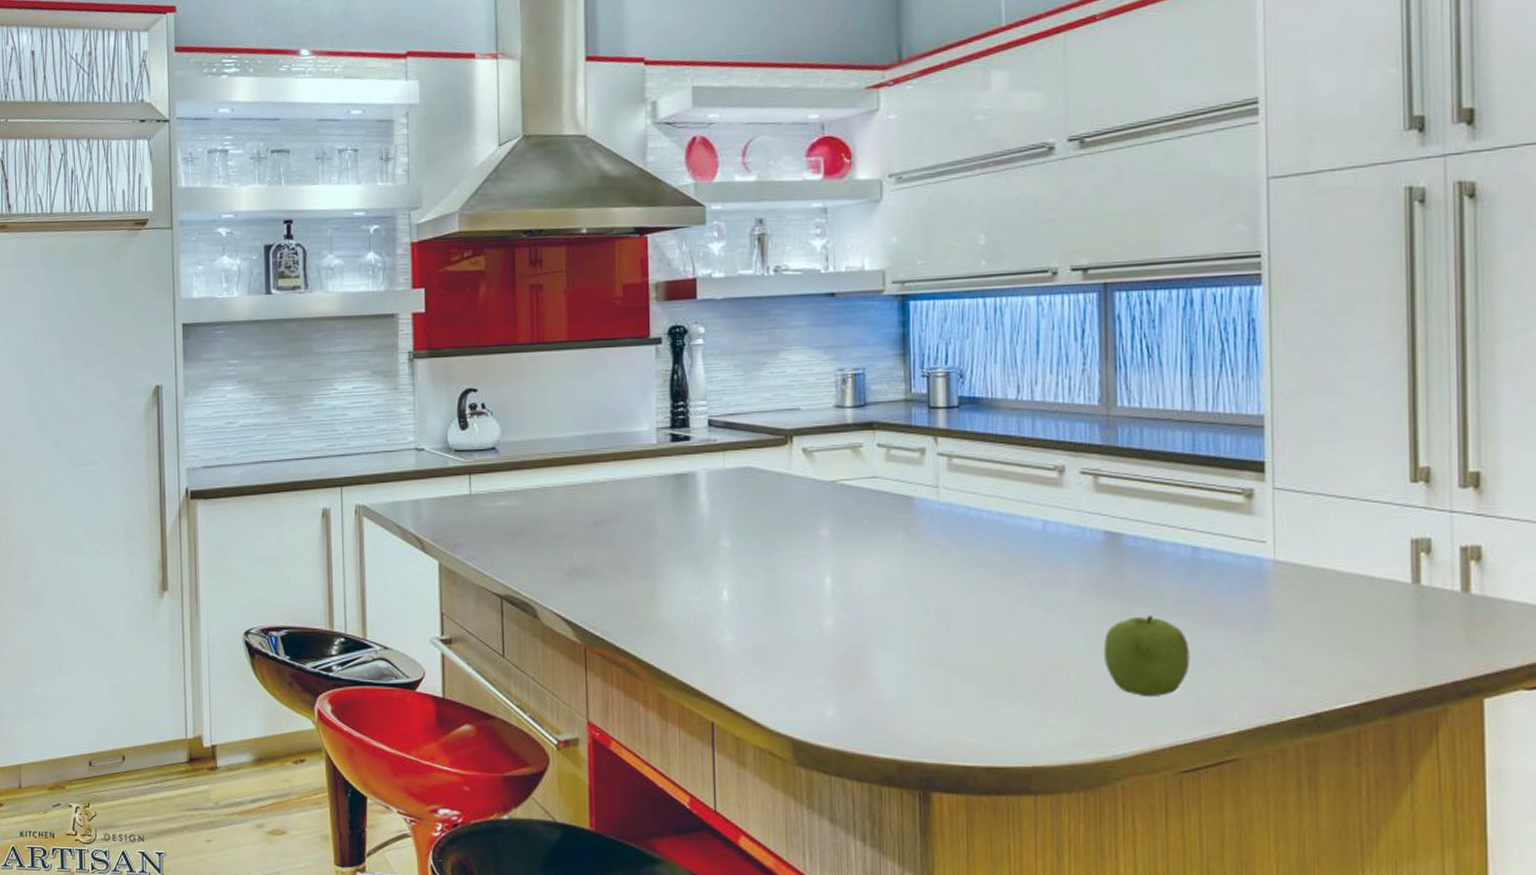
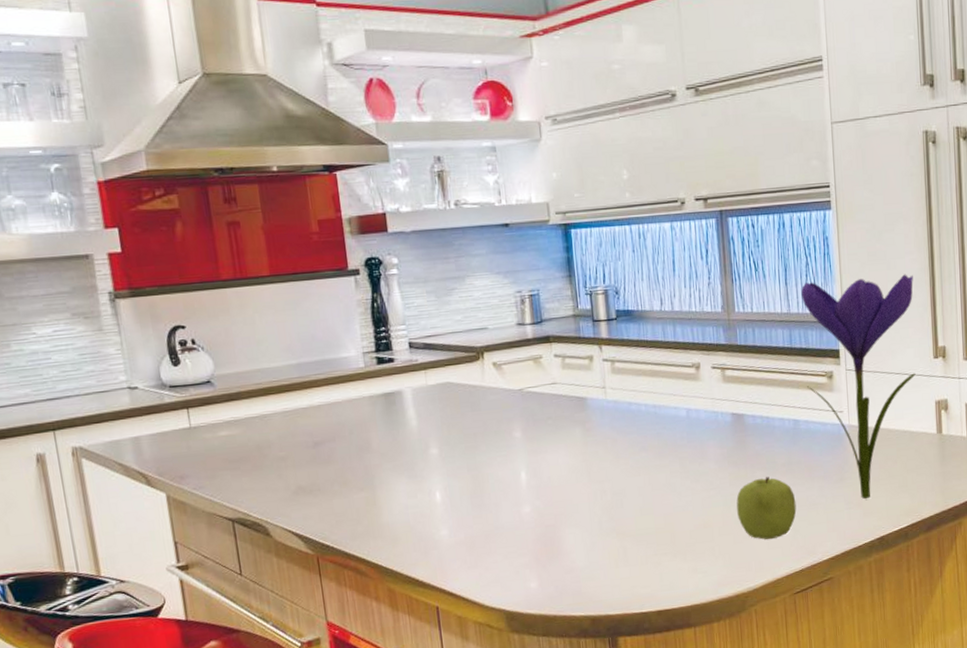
flower: none [1212,369,1382,661] -> present [801,274,916,500]

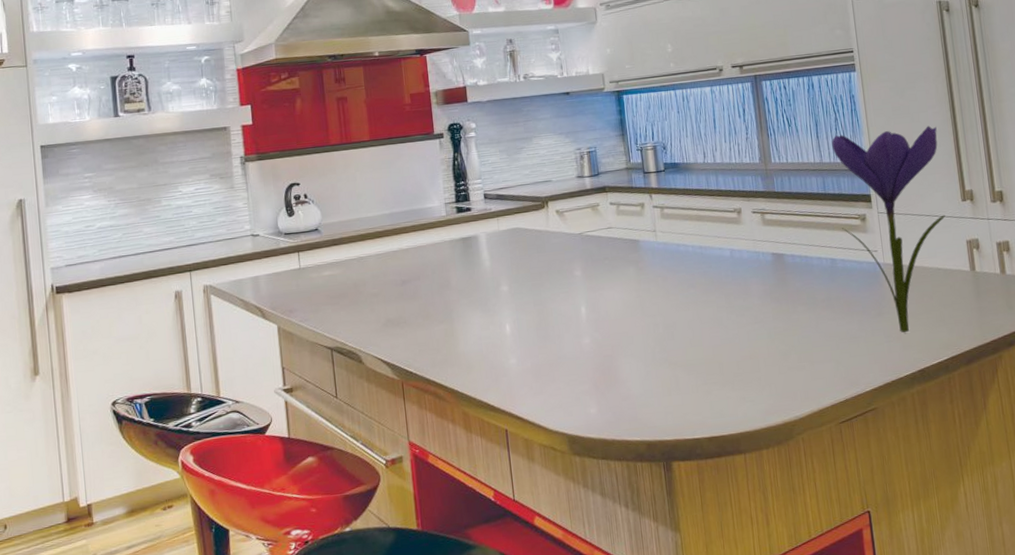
fruit: present [736,477,797,540] -> none [780,311,838,371]

